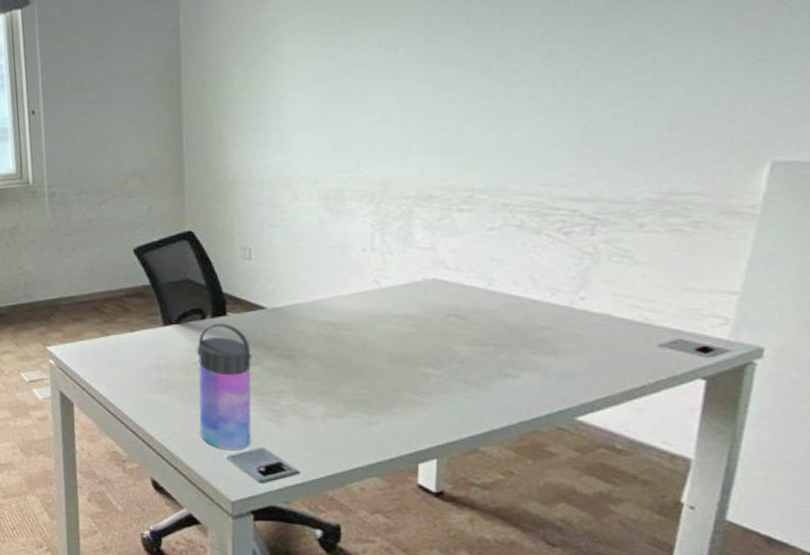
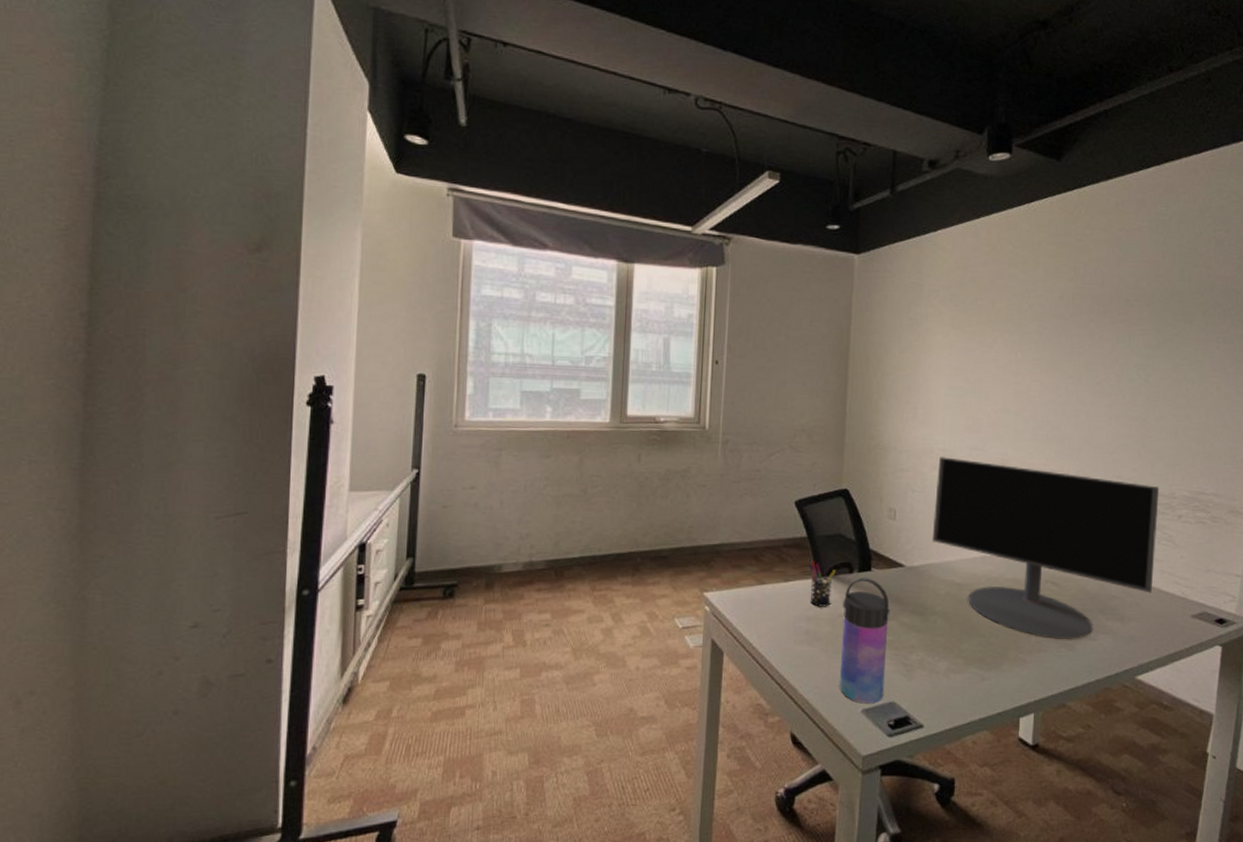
pen holder: none [155,308,186,356] -> present [809,560,836,607]
computer monitor: none [297,184,610,378] -> present [932,457,1160,639]

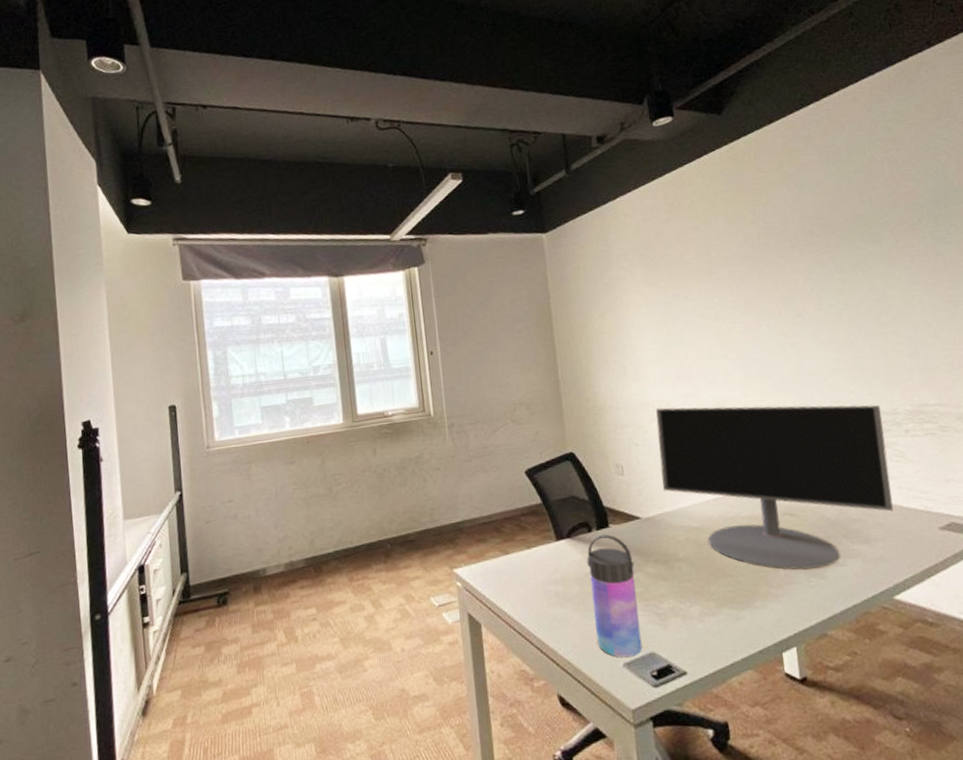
pen holder: present [809,560,836,607] -> none [548,525,575,569]

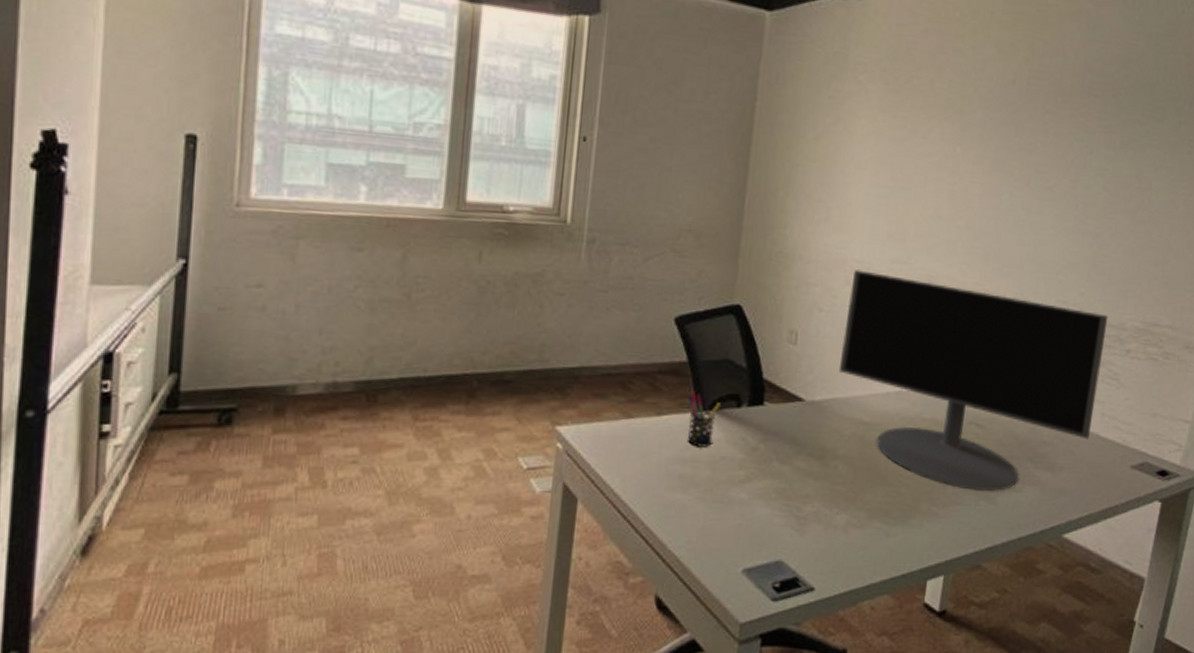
pen holder: none [548,525,575,569] -> present [688,390,721,447]
water bottle: present [587,534,642,658] -> none [717,413,785,563]

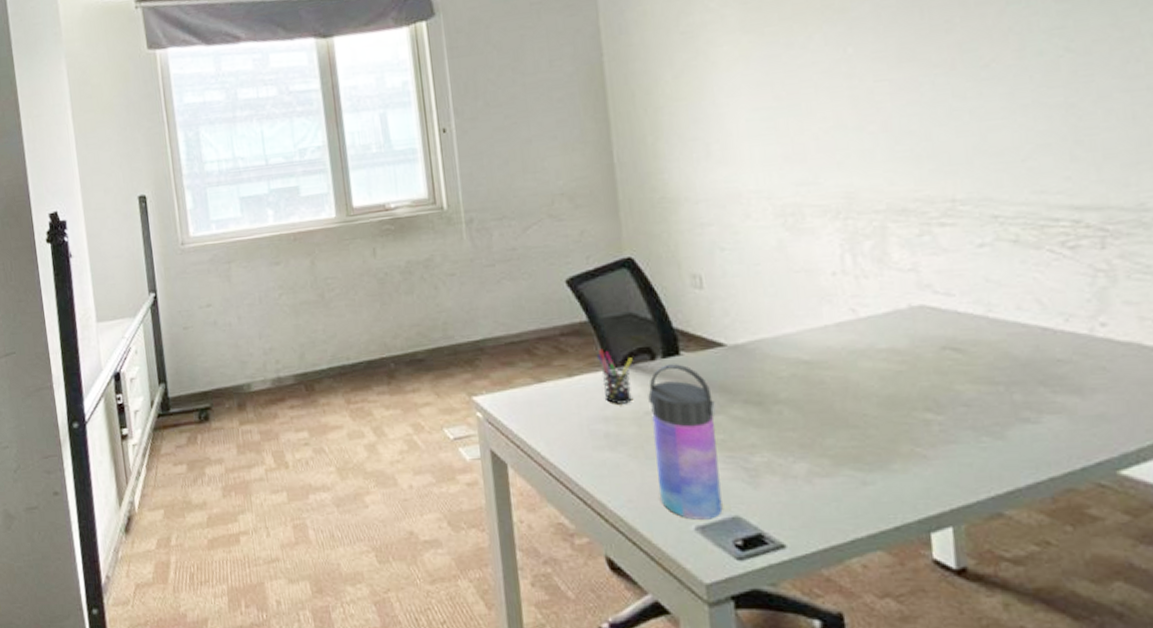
water bottle: none [717,413,785,563] -> present [648,364,723,520]
computer monitor: present [838,270,1109,491] -> none [752,196,1127,425]

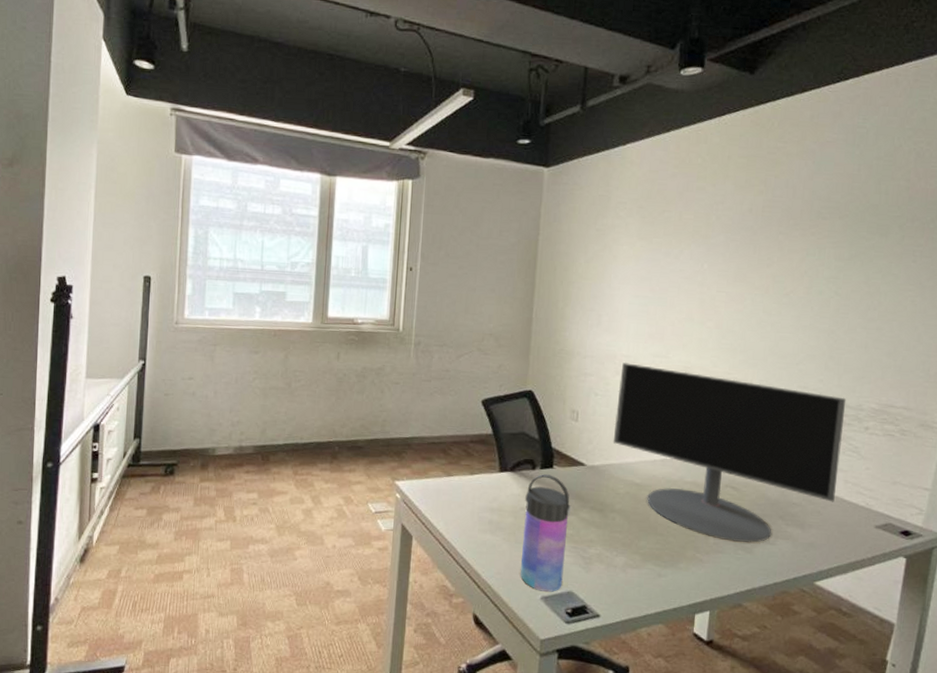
pen holder: present [596,348,633,404] -> none [494,456,519,500]
computer monitor: none [752,196,1127,425] -> present [613,362,847,543]

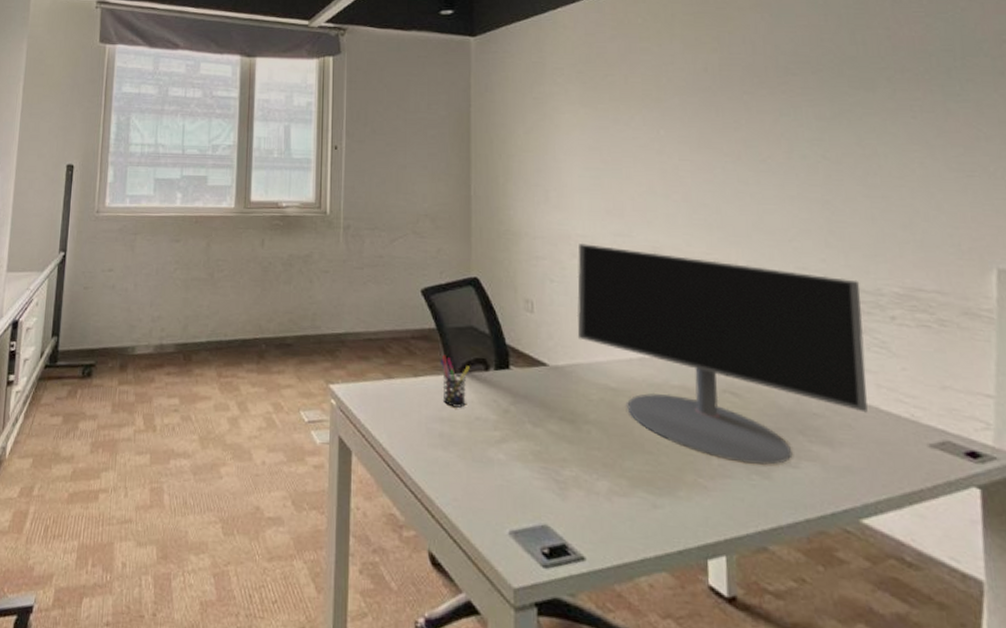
pen holder: none [494,456,519,500] -> present [440,354,470,408]
water bottle: present [520,474,572,592] -> none [480,376,536,525]

